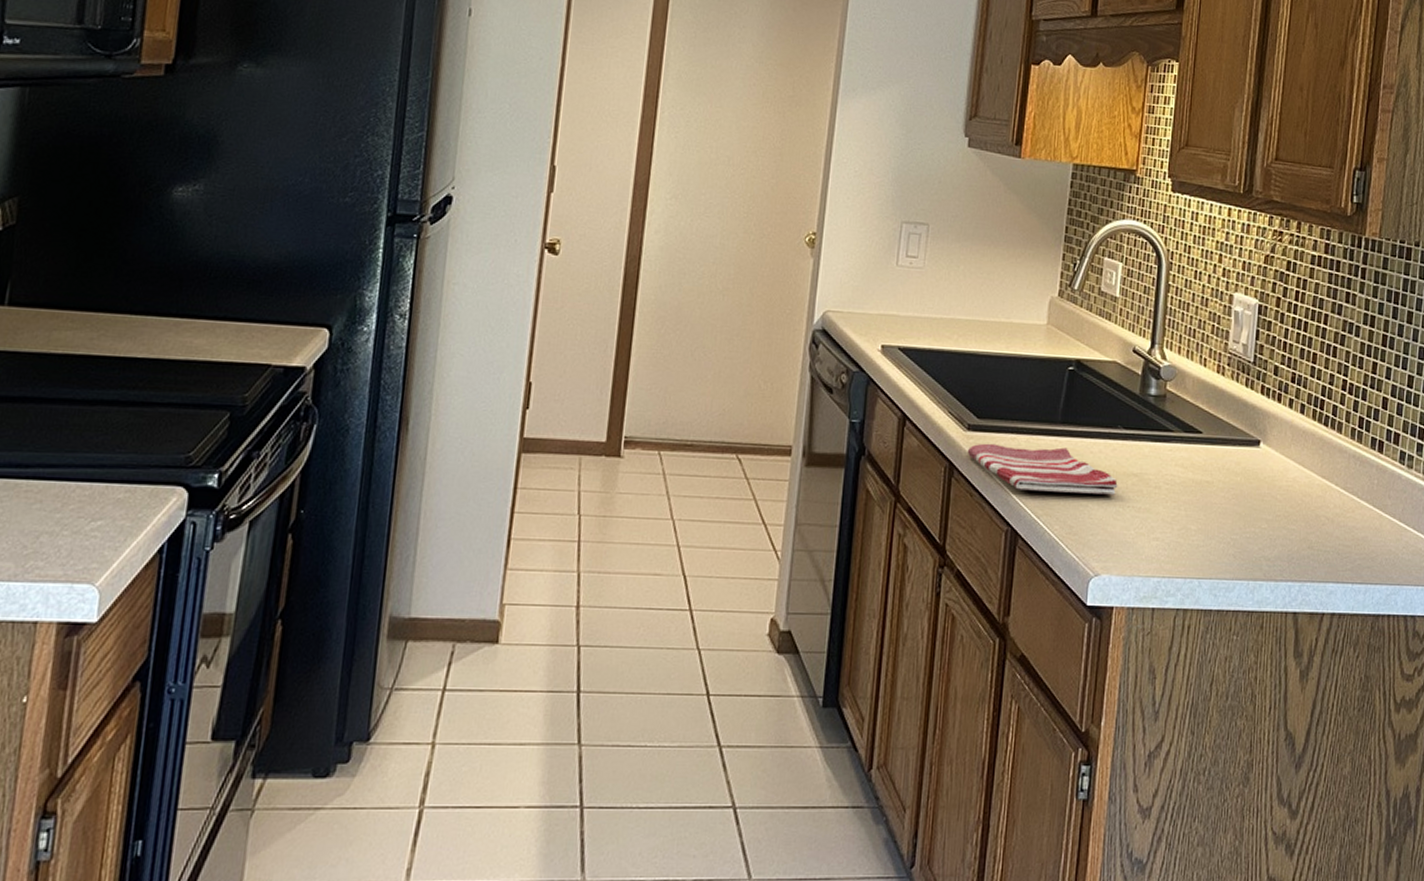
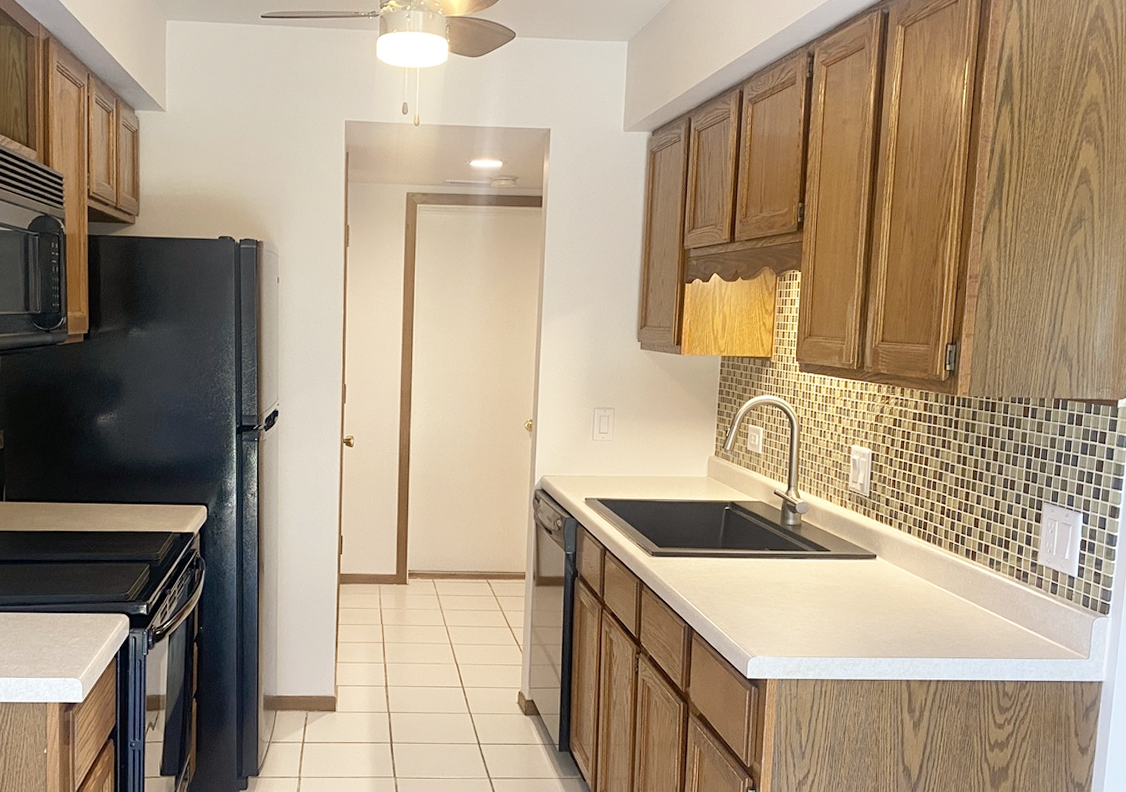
dish towel: present [967,443,1118,495] -> none [652,565,767,599]

